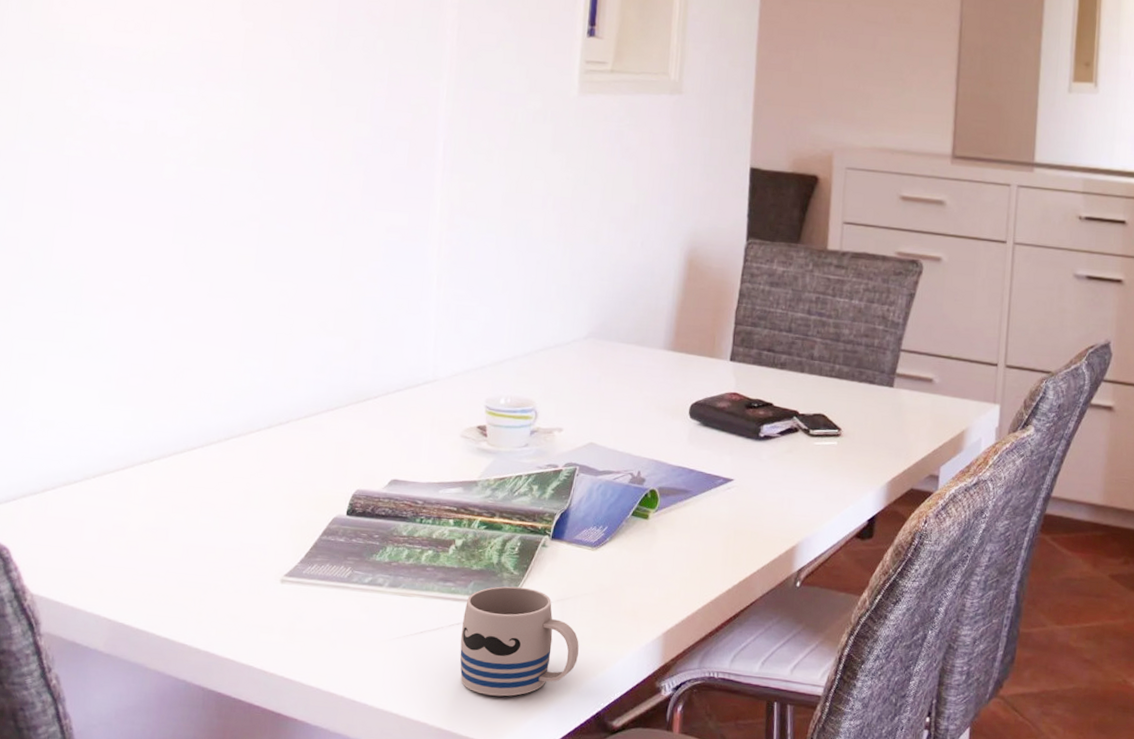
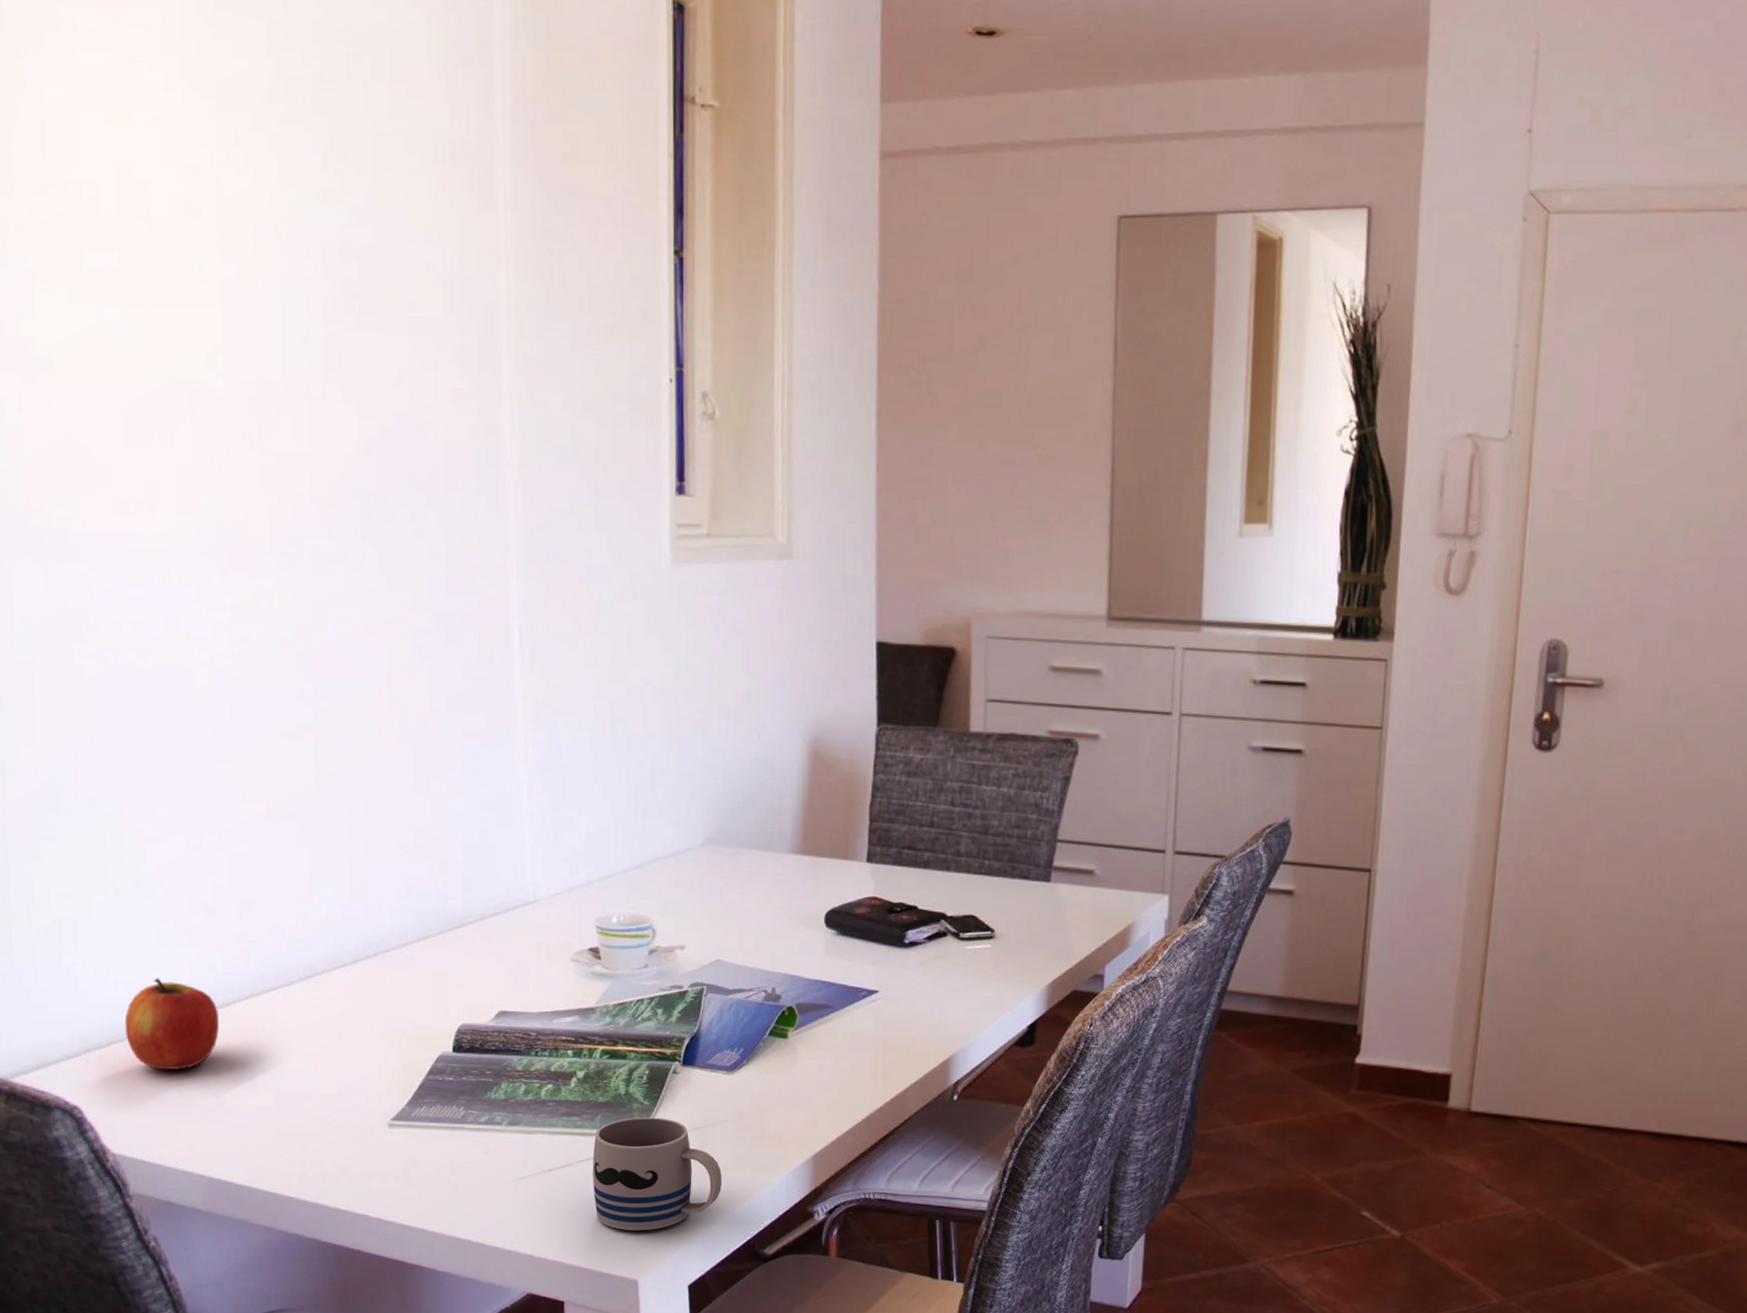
apple: none [59,432,144,518] -> present [124,978,219,1070]

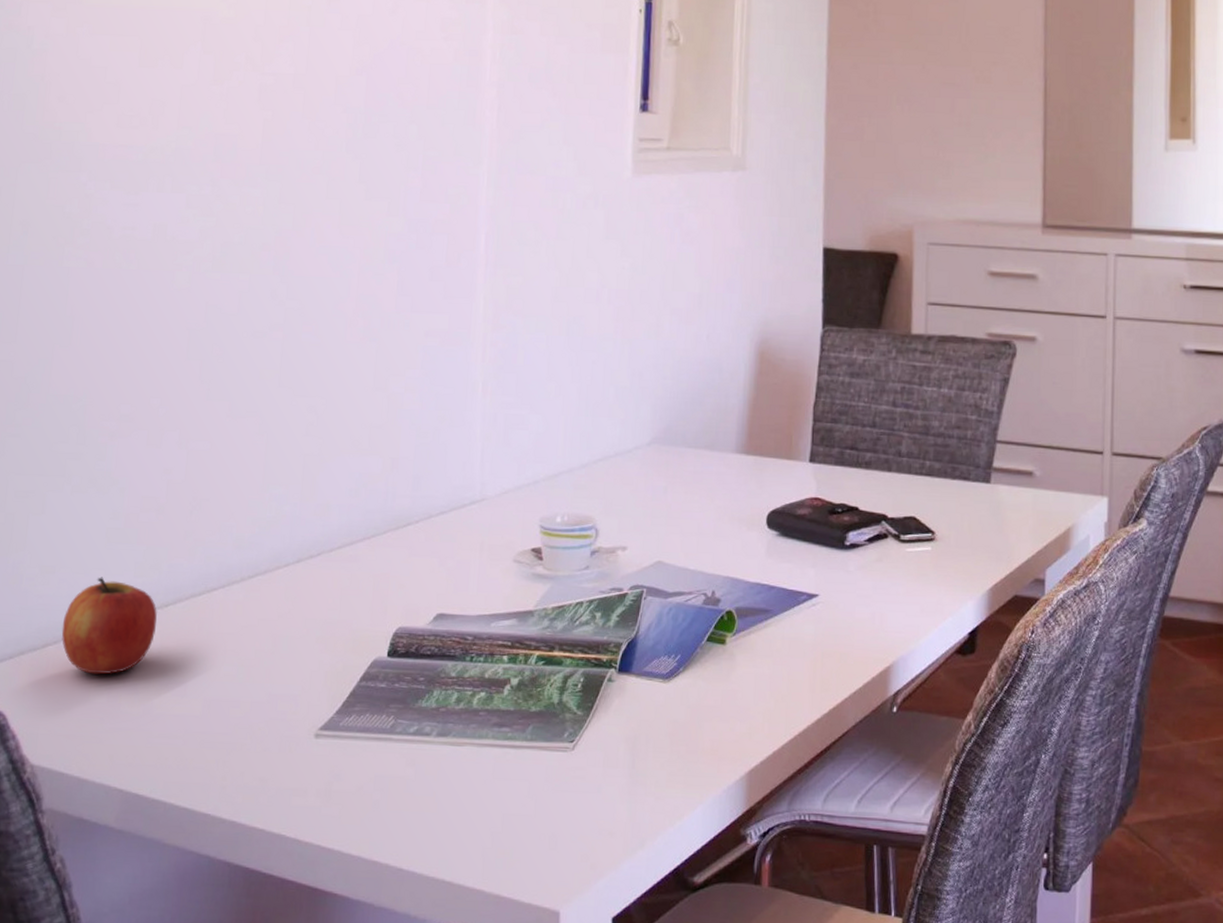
mug: present [592,1117,722,1231] -> none [519,728,653,855]

